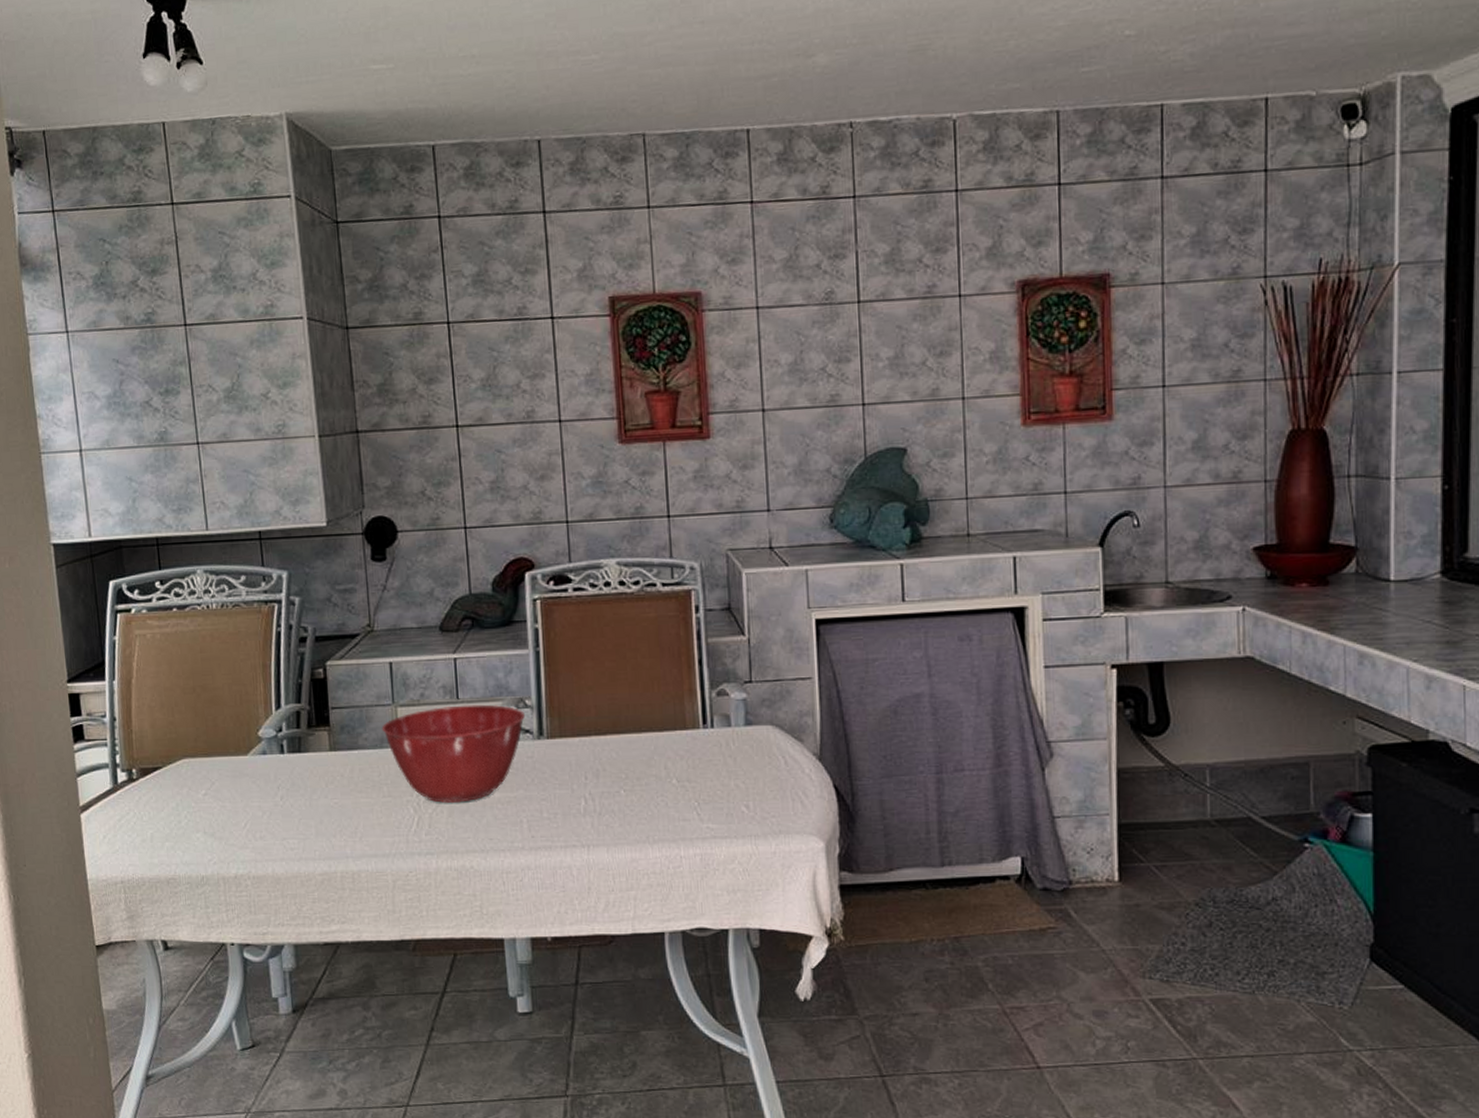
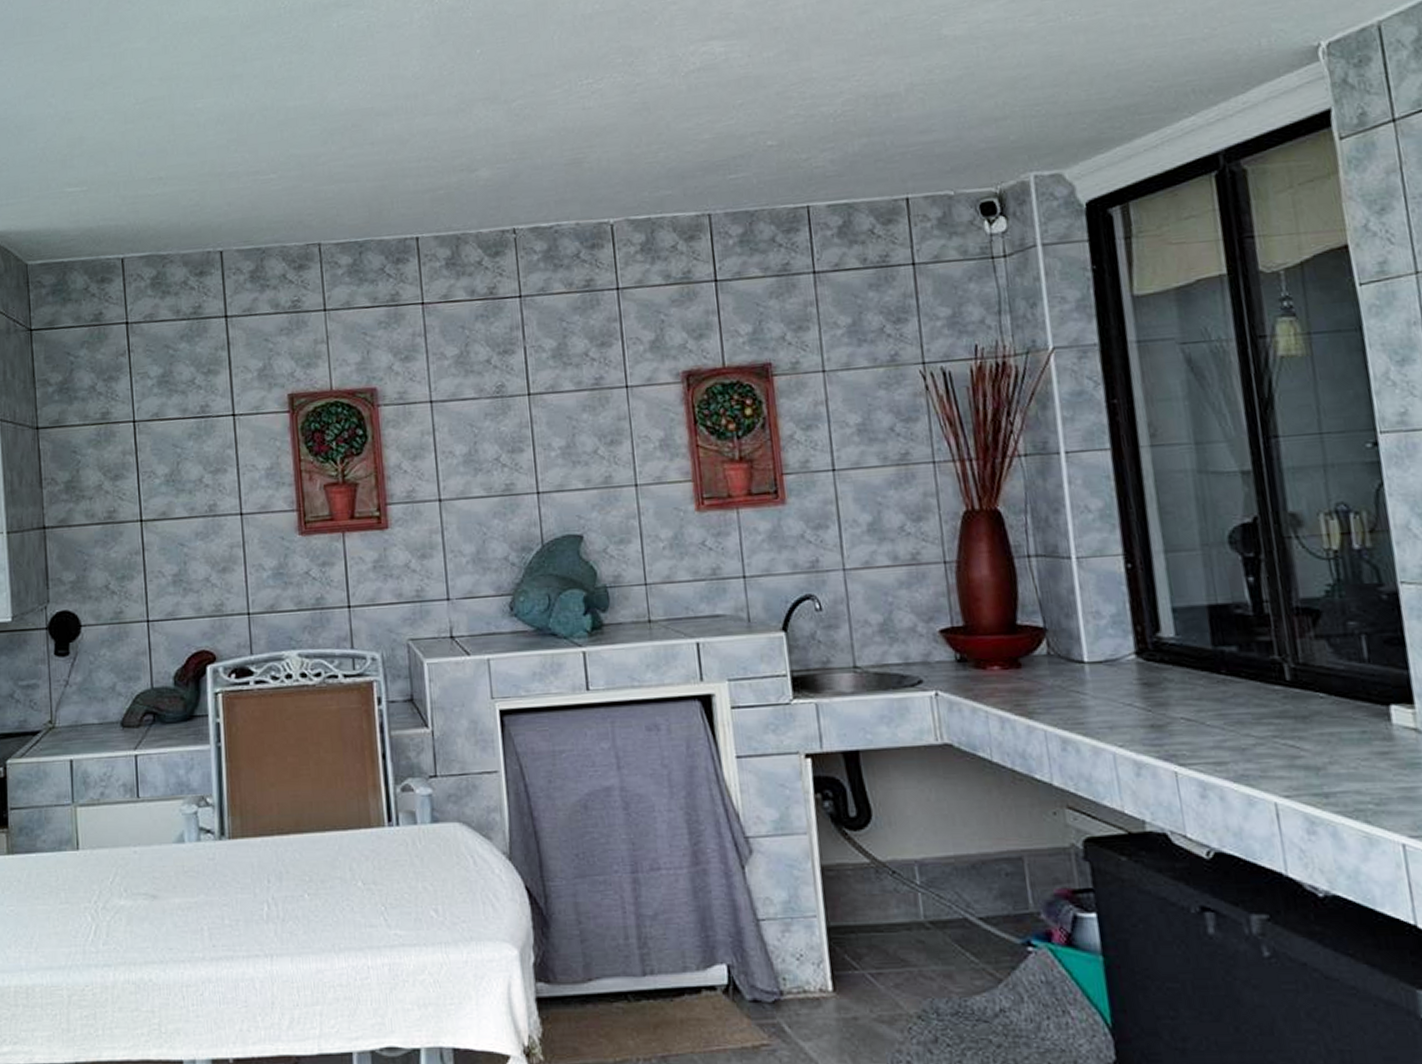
mixing bowl: present [381,704,525,803] -> none [60,803,206,910]

